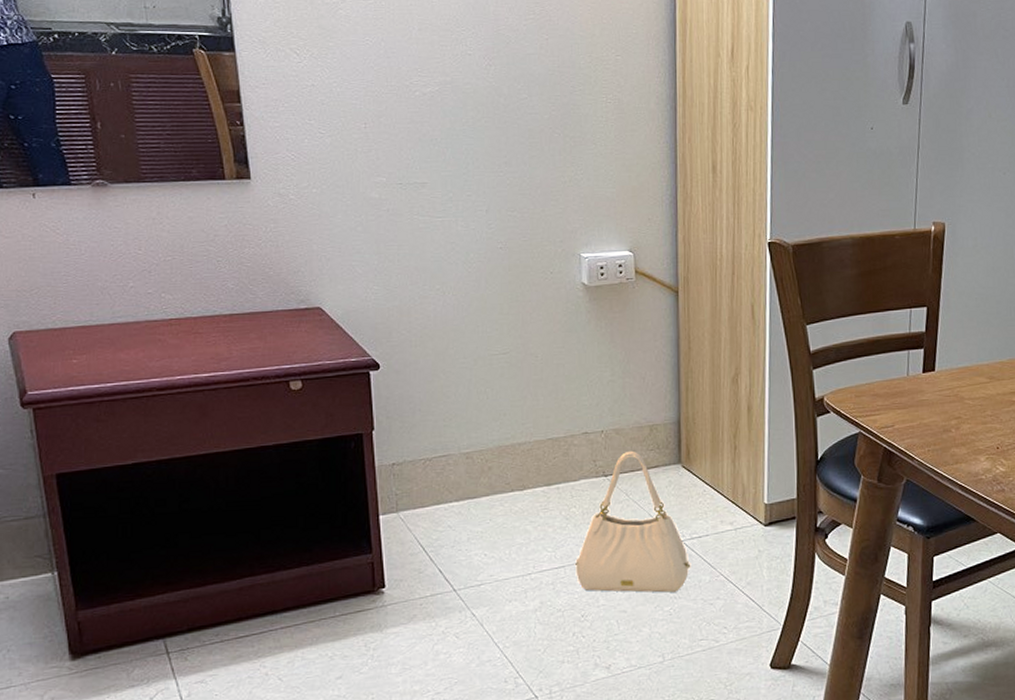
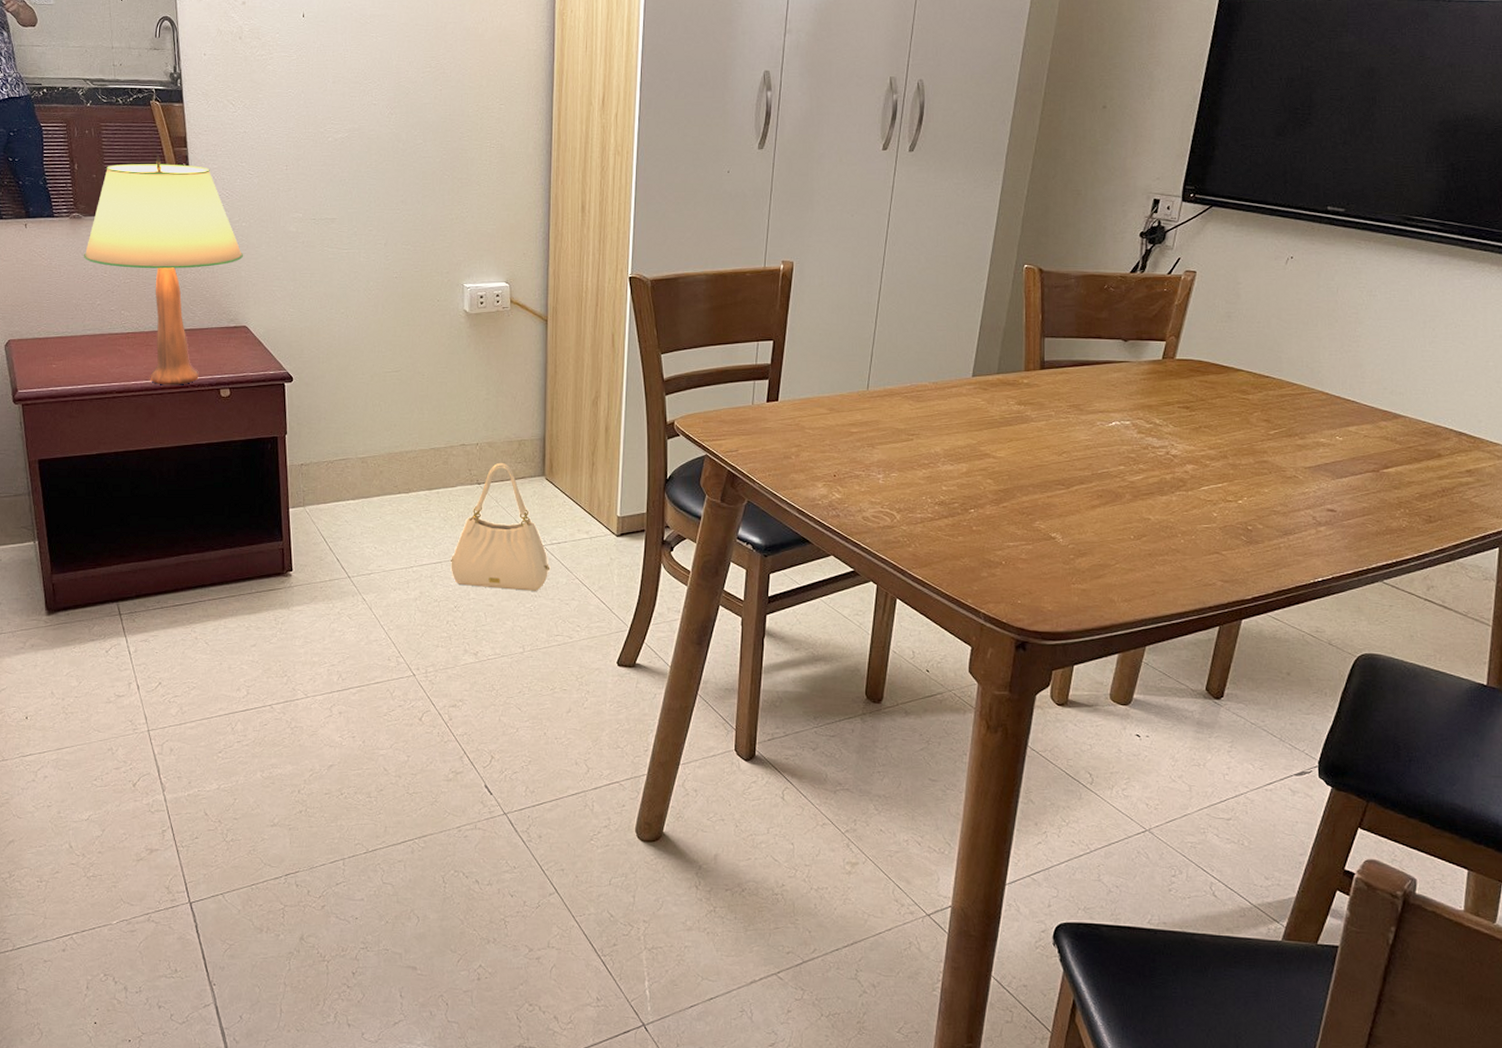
table lamp: none [110,111,316,379] -> present [83,155,244,385]

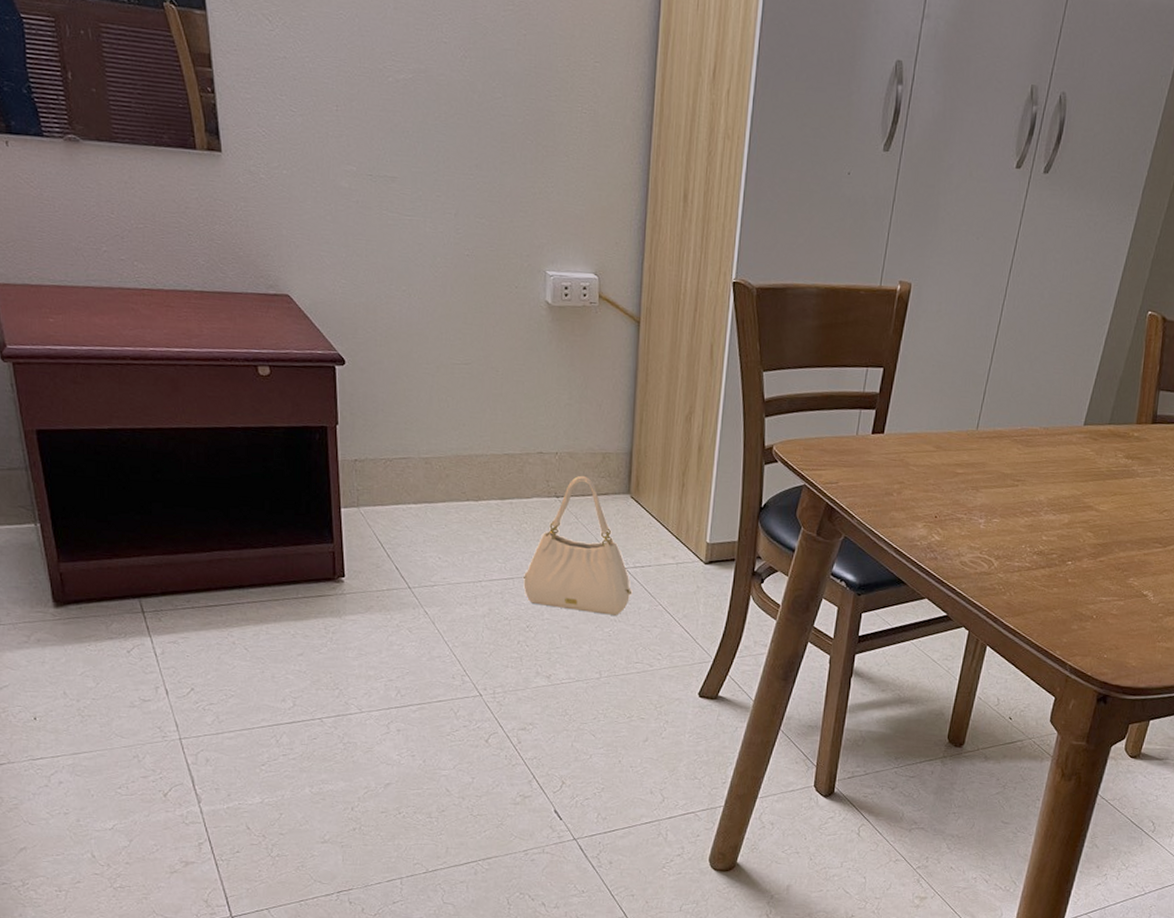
table lamp: present [83,155,244,385] -> none [83,73,285,357]

